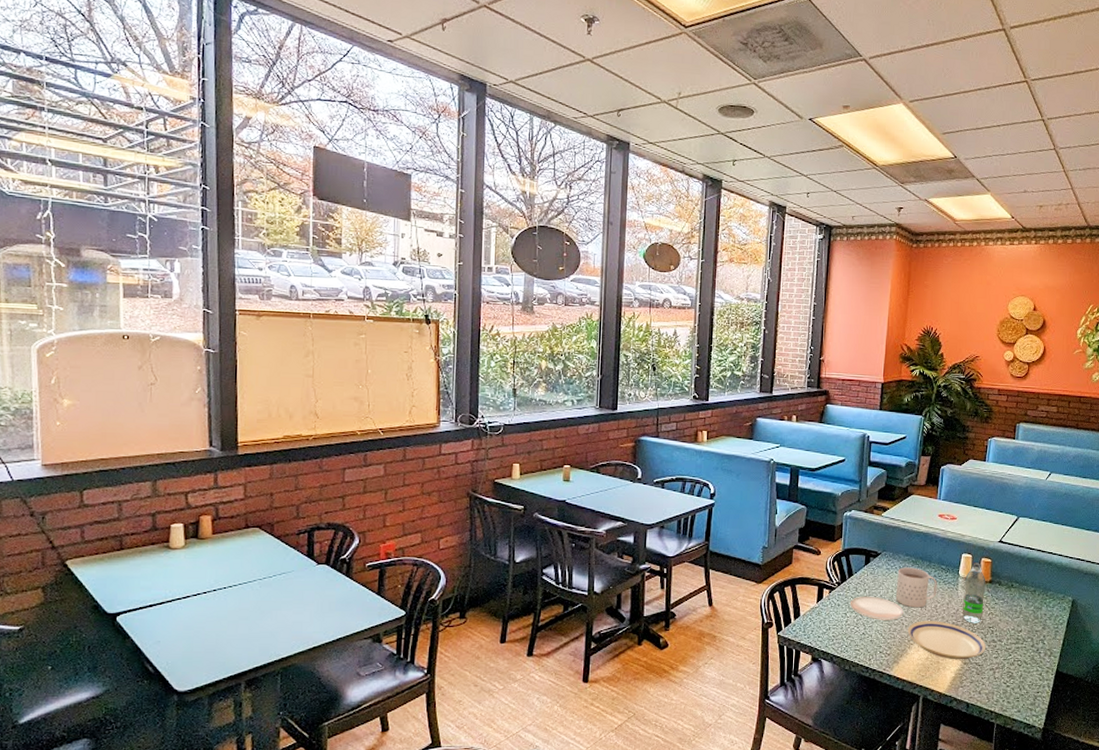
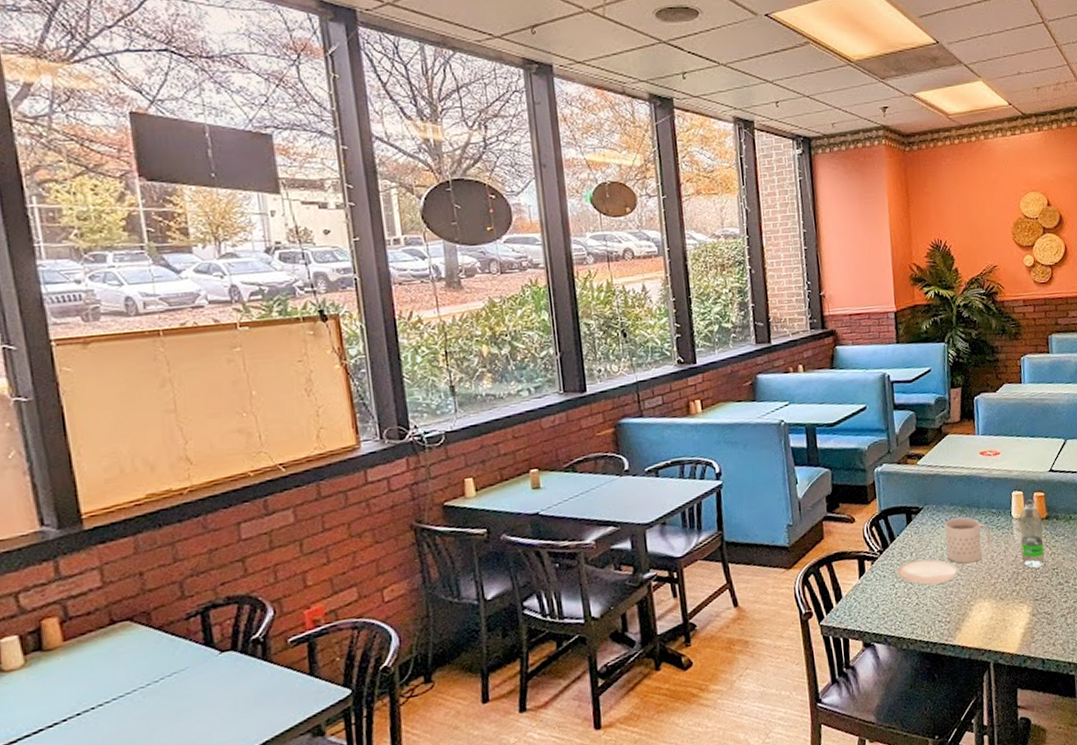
plate: present [907,621,987,660] -> none [965,572,1054,614]

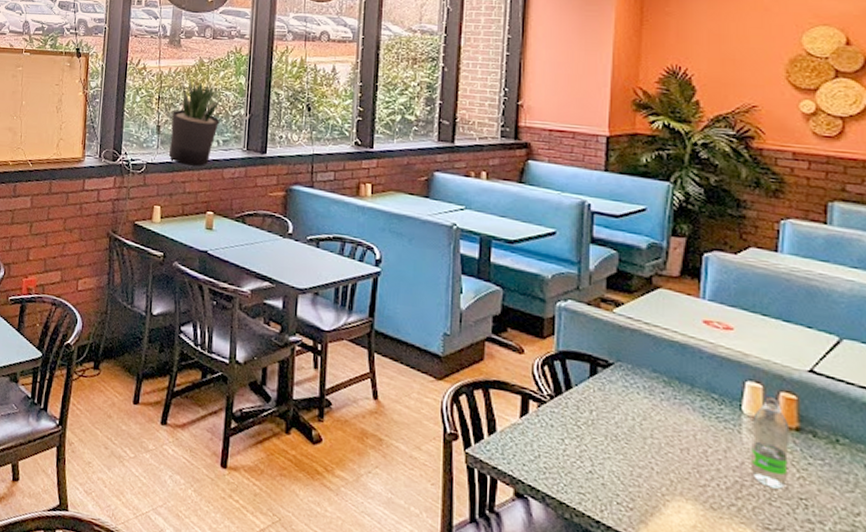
planter: none [467,319,527,425] -> present [168,74,223,167]
plate: present [896,558,958,586] -> none [568,418,653,461]
mug: present [944,517,991,564] -> none [640,387,706,450]

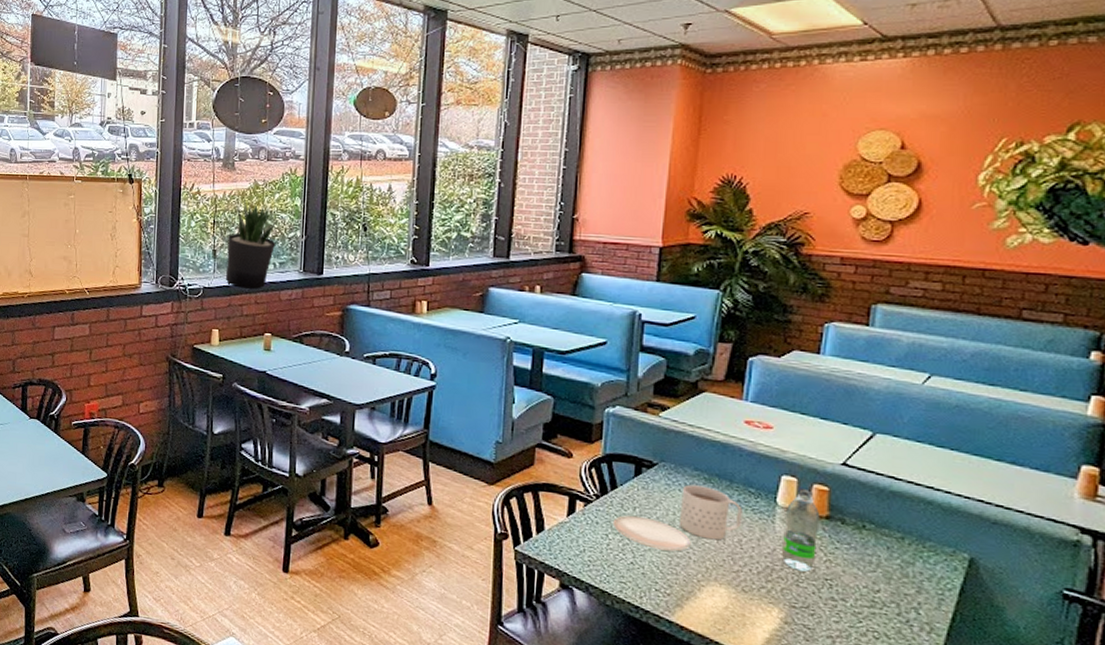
plate: none [568,418,653,461] -> present [612,515,691,552]
mug: none [640,387,706,450] -> present [680,484,743,541]

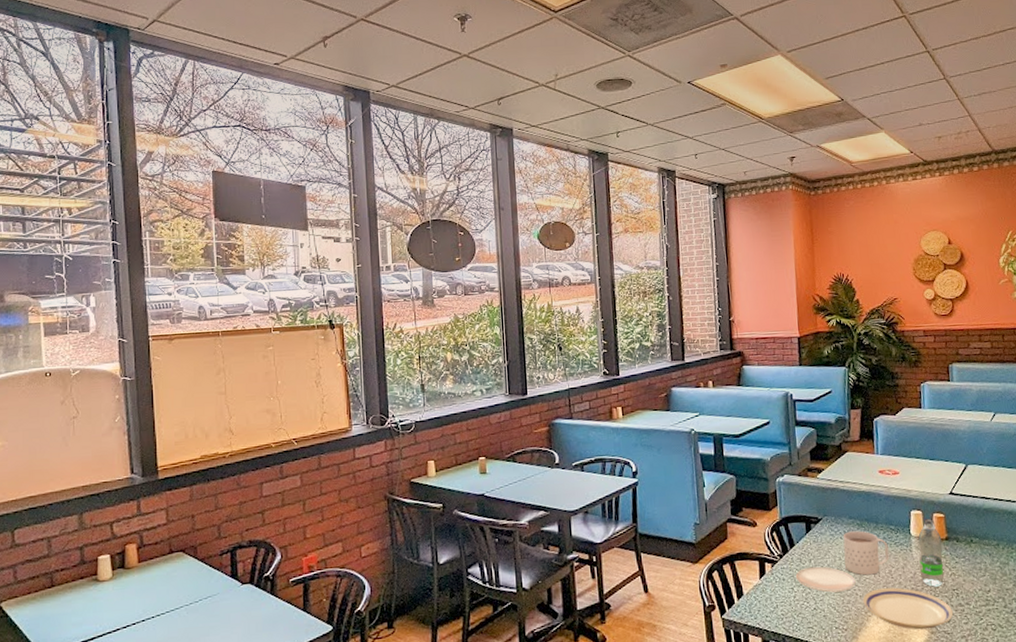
planter: present [225,197,279,290] -> none [434,331,481,418]
plate: none [696,557,821,618] -> present [862,587,954,630]

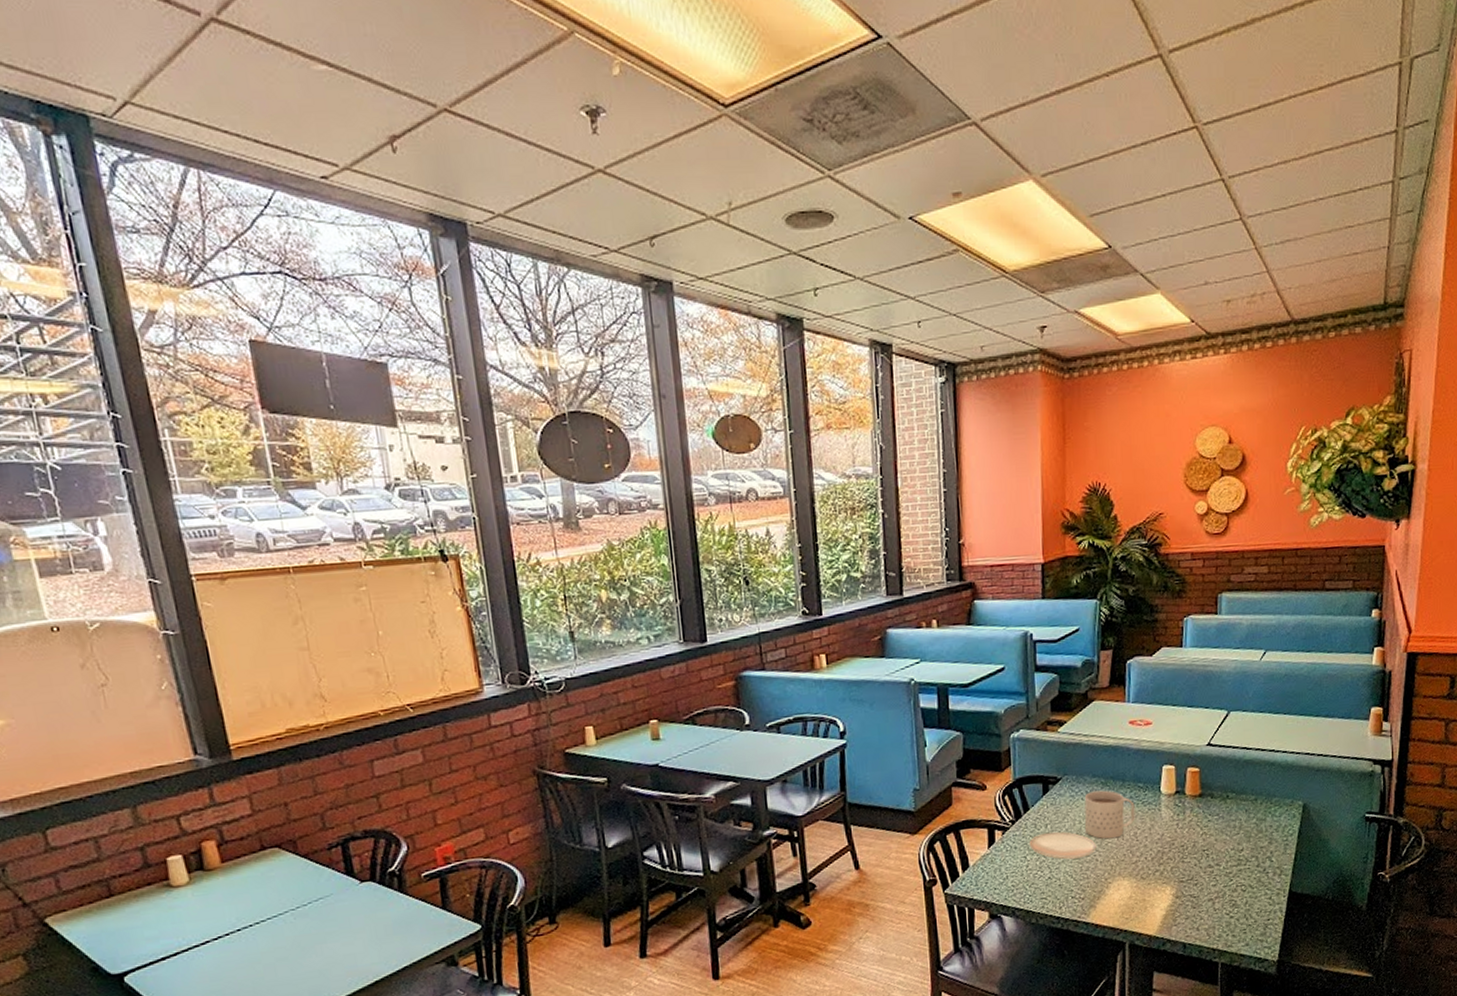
plate: present [862,587,954,630] -> none [1103,850,1202,895]
bottle: present [918,519,944,587] -> none [1167,774,1195,849]

